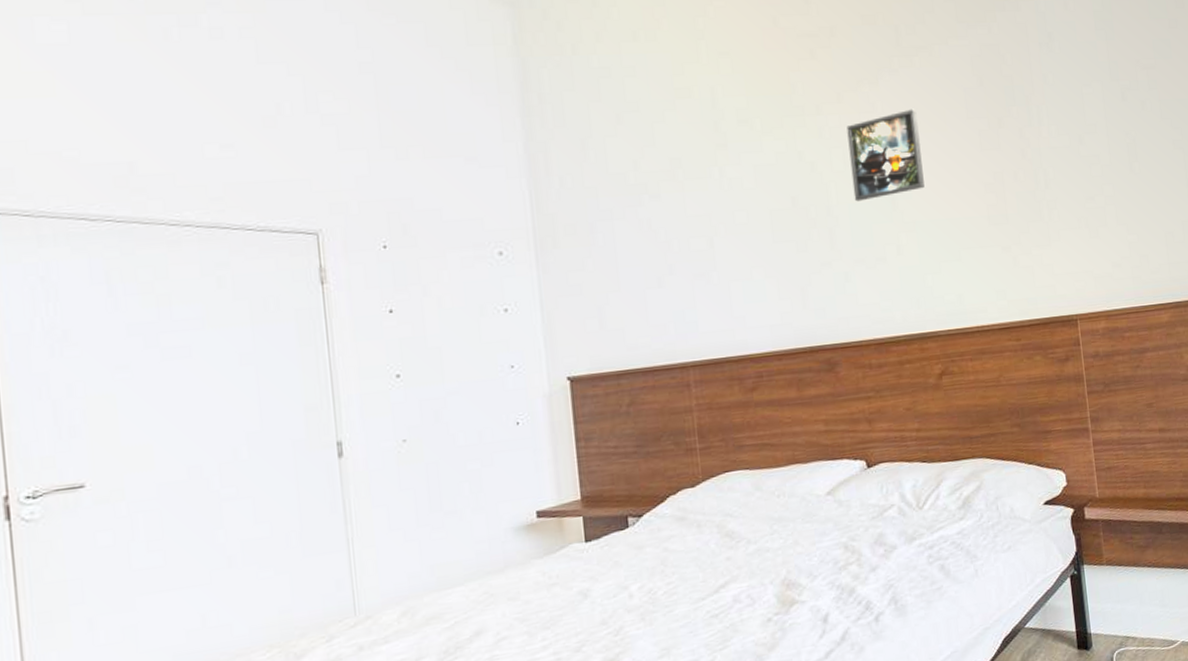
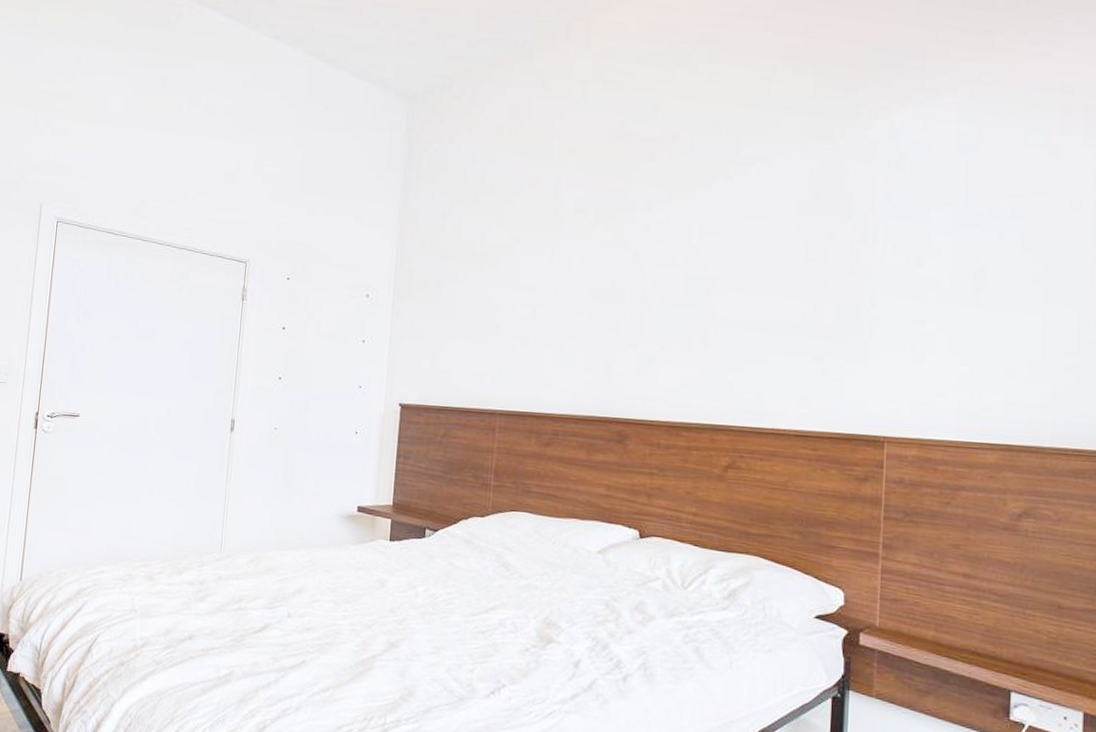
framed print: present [846,108,925,202] -> none [669,214,745,294]

